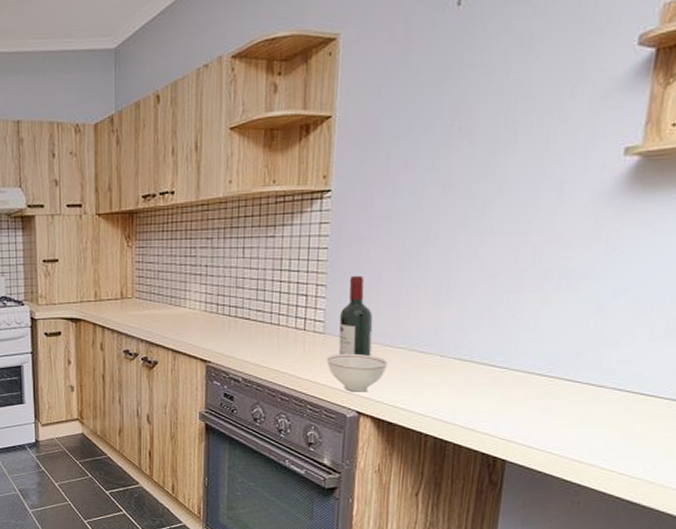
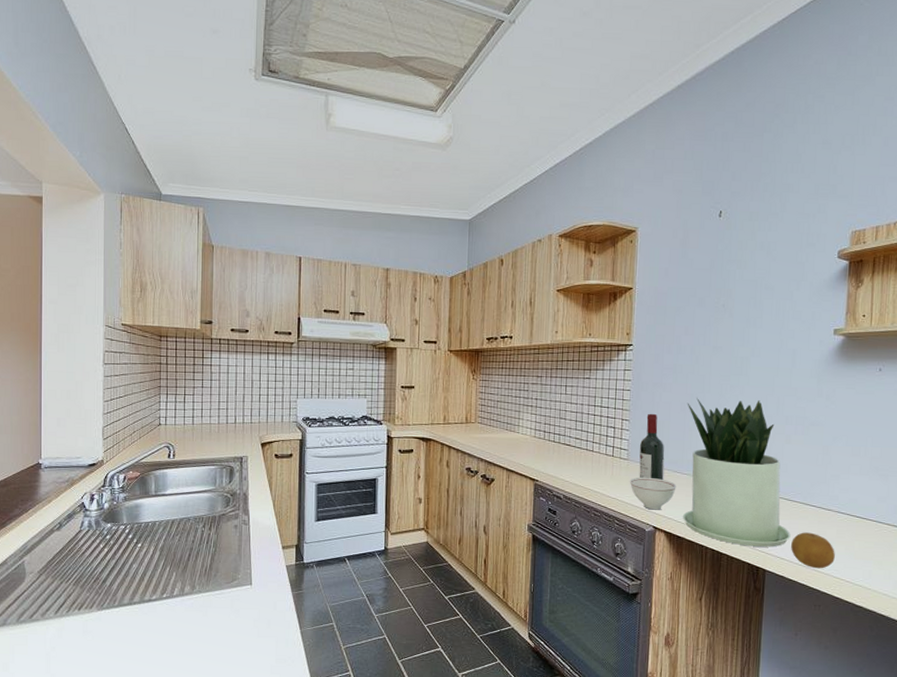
planter: none [396,251,544,433] -> present [683,397,791,547]
fruit: none [542,414,606,459] -> present [791,532,835,569]

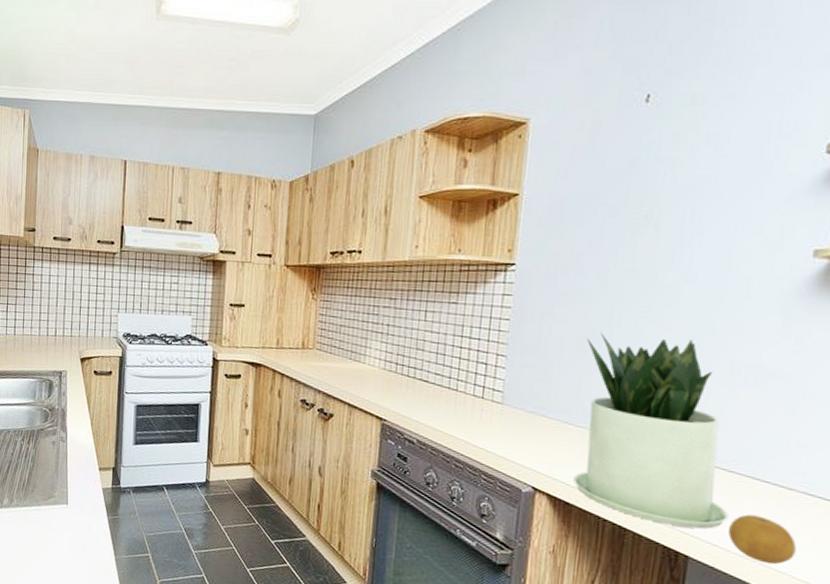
bowl: present [629,477,676,510] -> none [502,425,567,468]
wine bottle: present [639,413,665,481] -> none [516,349,553,433]

